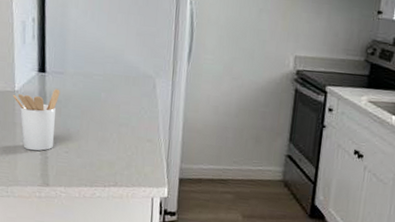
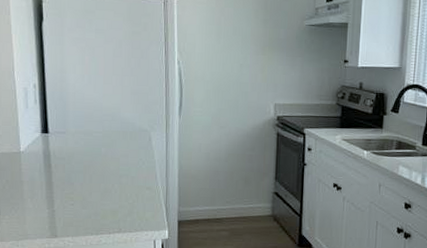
utensil holder: present [13,89,60,151] -> none [18,147,63,206]

